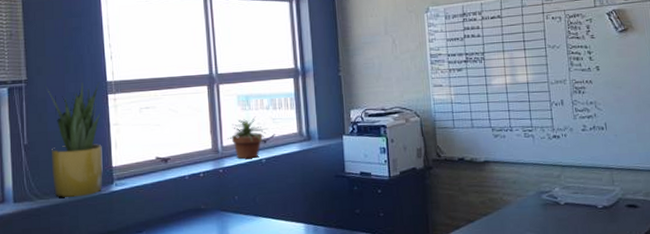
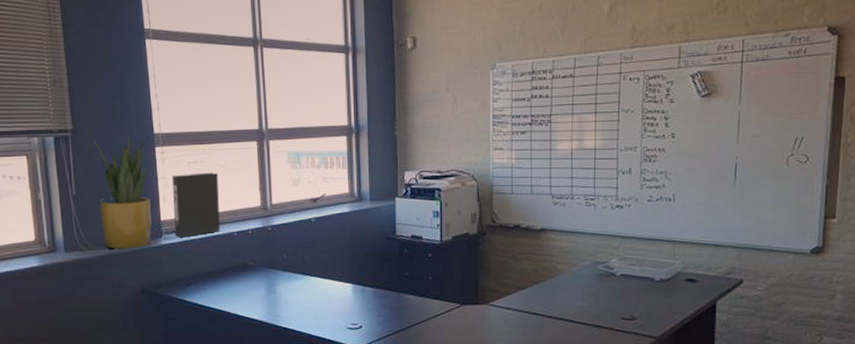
binder: none [125,117,172,184] -> present [172,172,220,238]
potted plant: present [228,116,268,159] -> none [277,174,319,217]

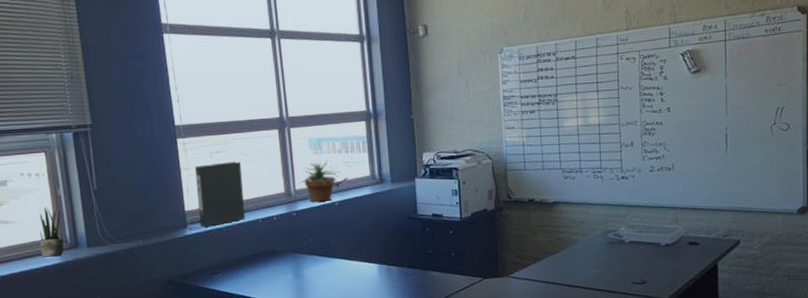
potted plant: none [19,209,42,260] -> present [39,206,64,258]
planter: present [92,130,152,250] -> none [112,122,176,242]
potted plant: none [277,174,319,217] -> present [300,160,341,202]

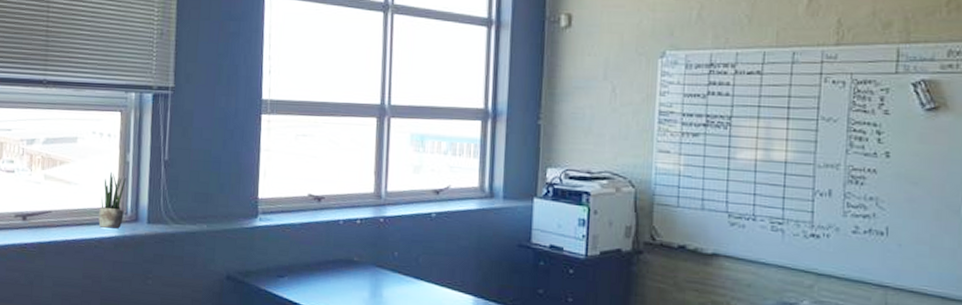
binder: present [195,161,245,227] -> none [273,148,329,221]
potted plant: present [300,160,341,202] -> none [394,161,444,210]

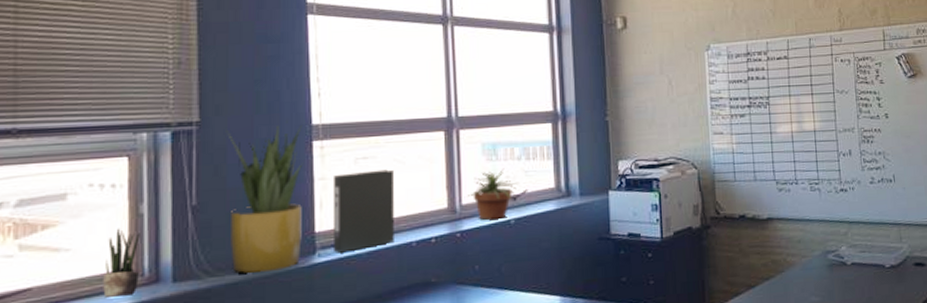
planter: none [191,93,254,228] -> present [226,120,302,274]
binder: none [273,148,329,221] -> present [334,169,395,253]
potted plant: none [394,161,444,210] -> present [468,168,519,220]

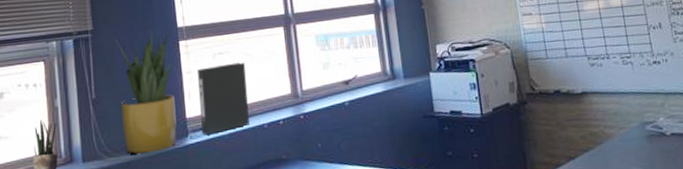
potted plant: present [468,168,519,220] -> none [307,56,350,103]

